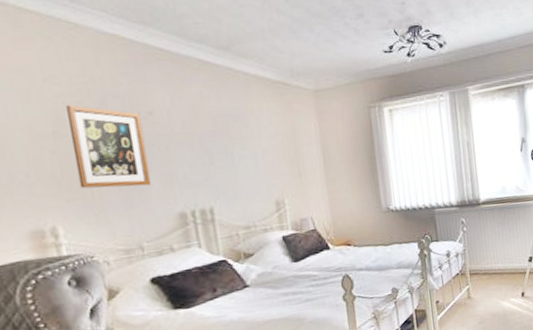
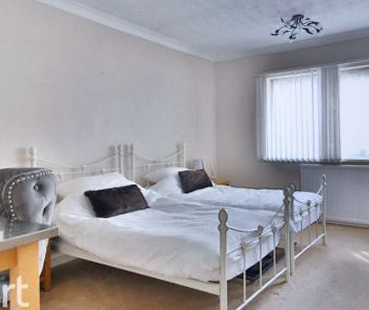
wall art: present [66,104,152,189] -> none [51,65,95,124]

